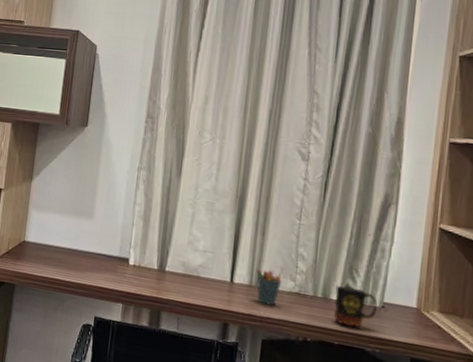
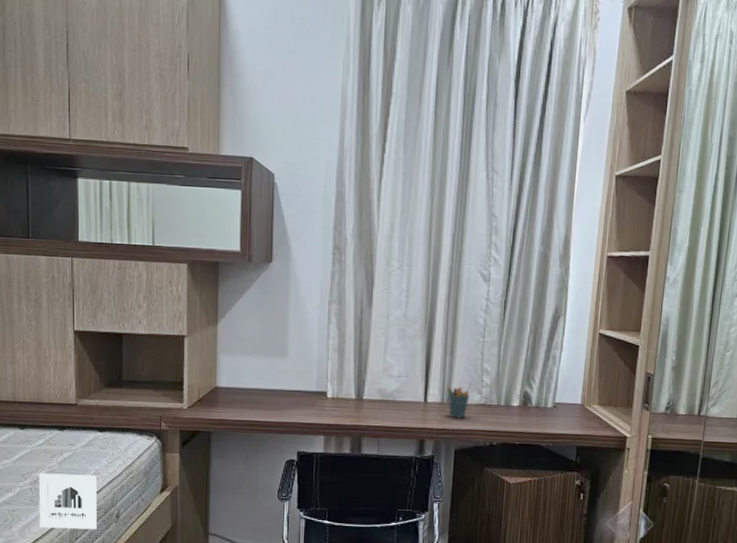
mug: present [333,285,378,327] -> none [514,392,550,427]

